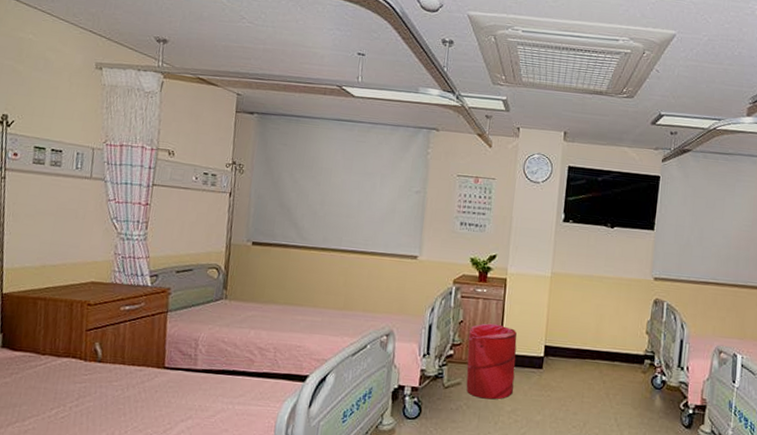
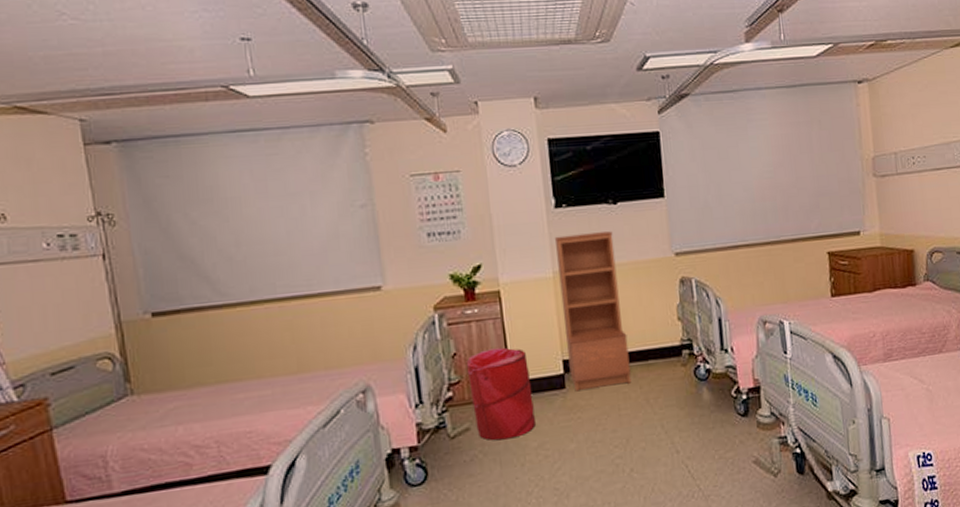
bookshelf: none [548,244,606,377] -> present [554,231,632,392]

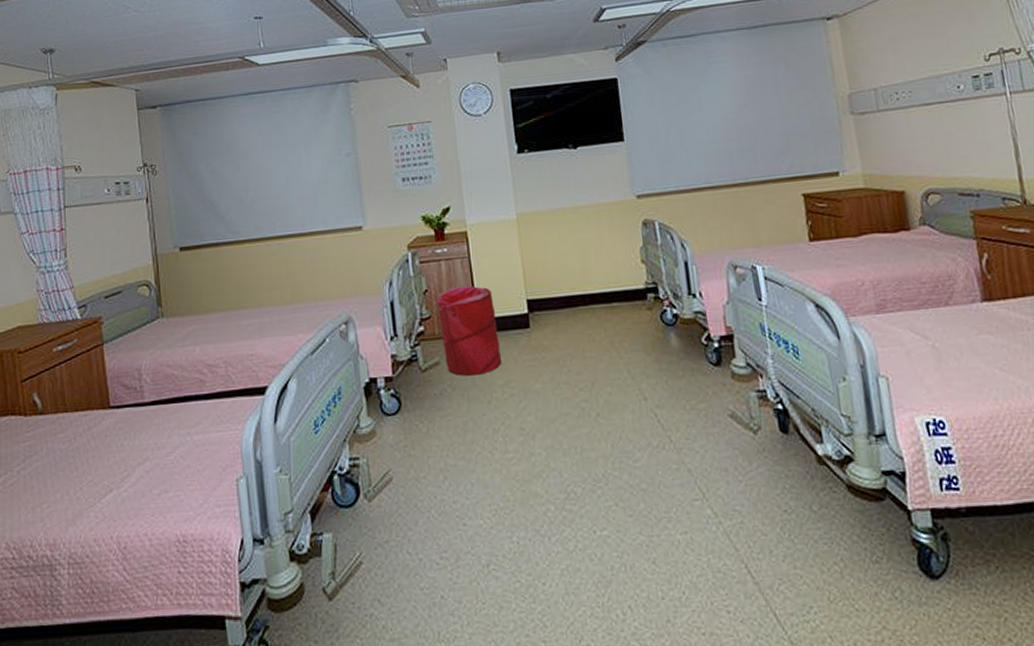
bookshelf: present [554,231,632,392] -> none [517,175,596,332]

